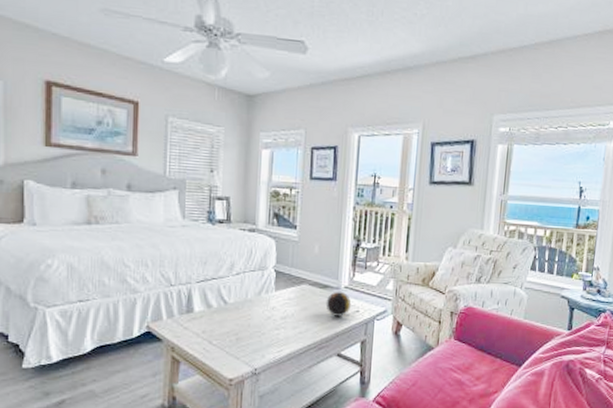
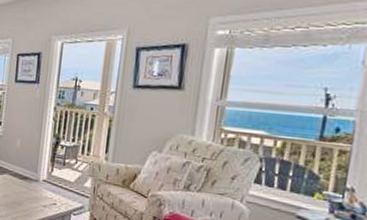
decorative orb: present [325,291,352,317] -> none [24,183,49,207]

